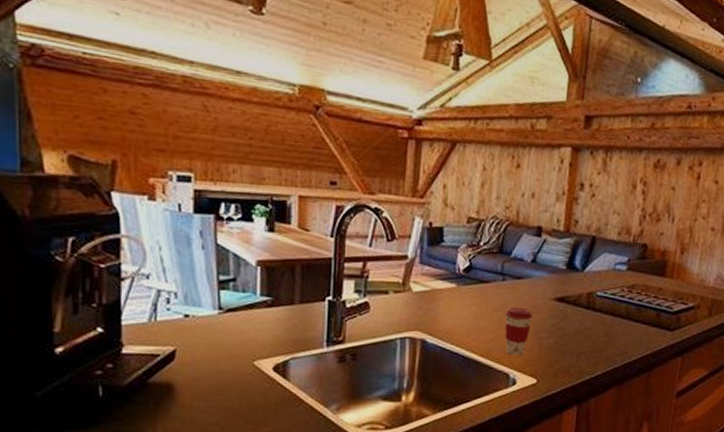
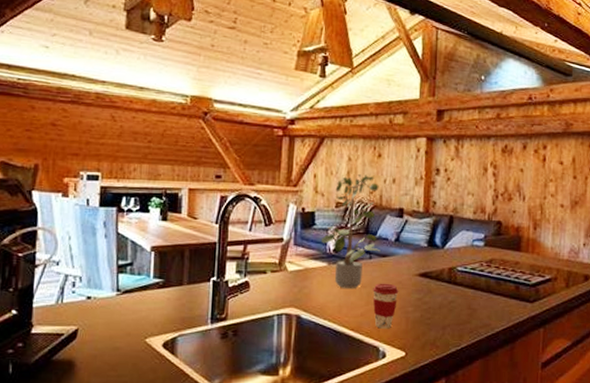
potted plant: none [449,186,517,312] -> present [320,174,382,288]

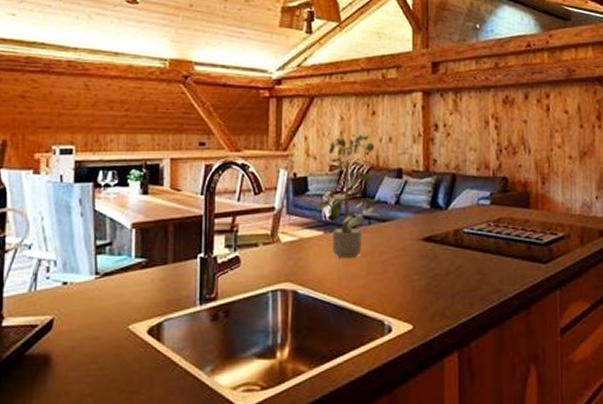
coffee cup: present [373,283,399,329] -> none [374,250,402,301]

